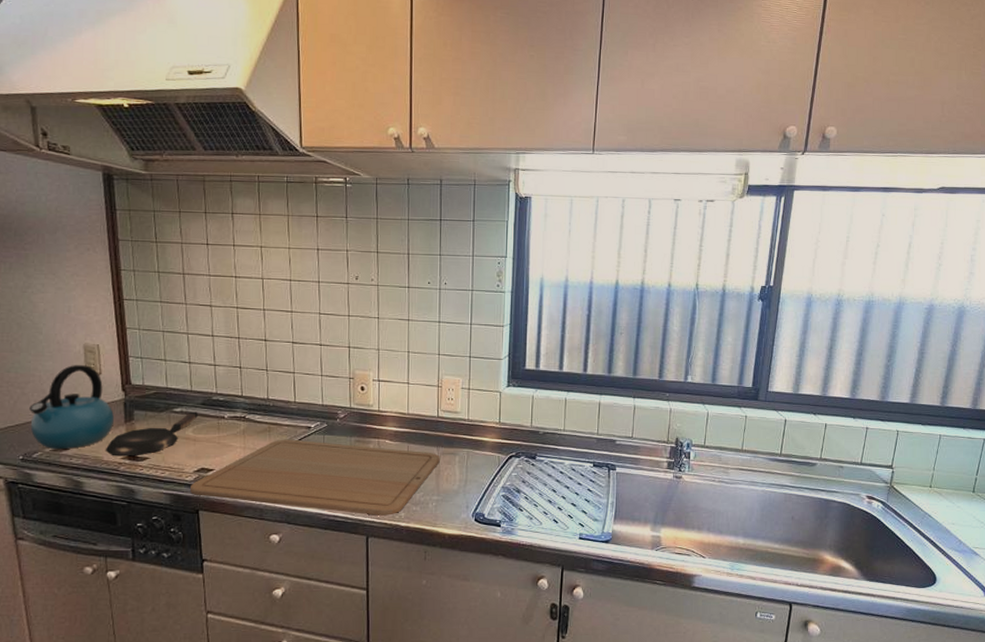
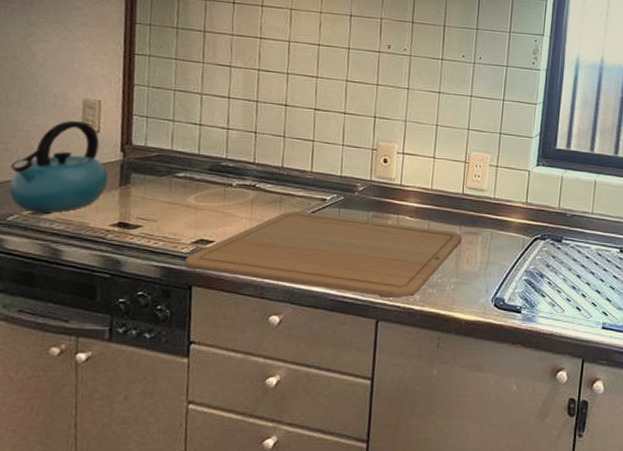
frying pan: present [105,411,198,457] -> none [92,177,203,224]

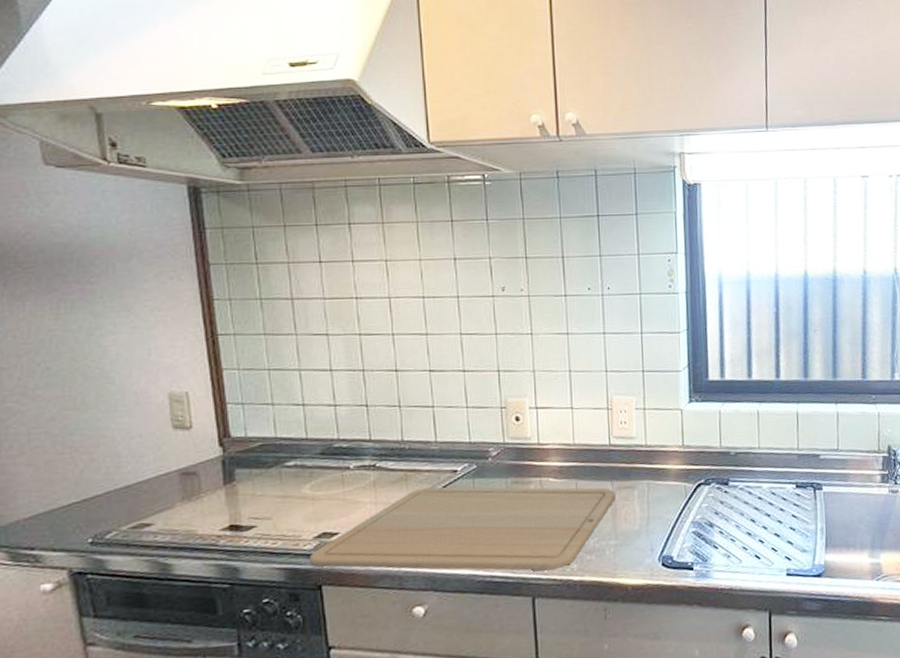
kettle: present [8,121,108,213] -> none [100,418,209,526]

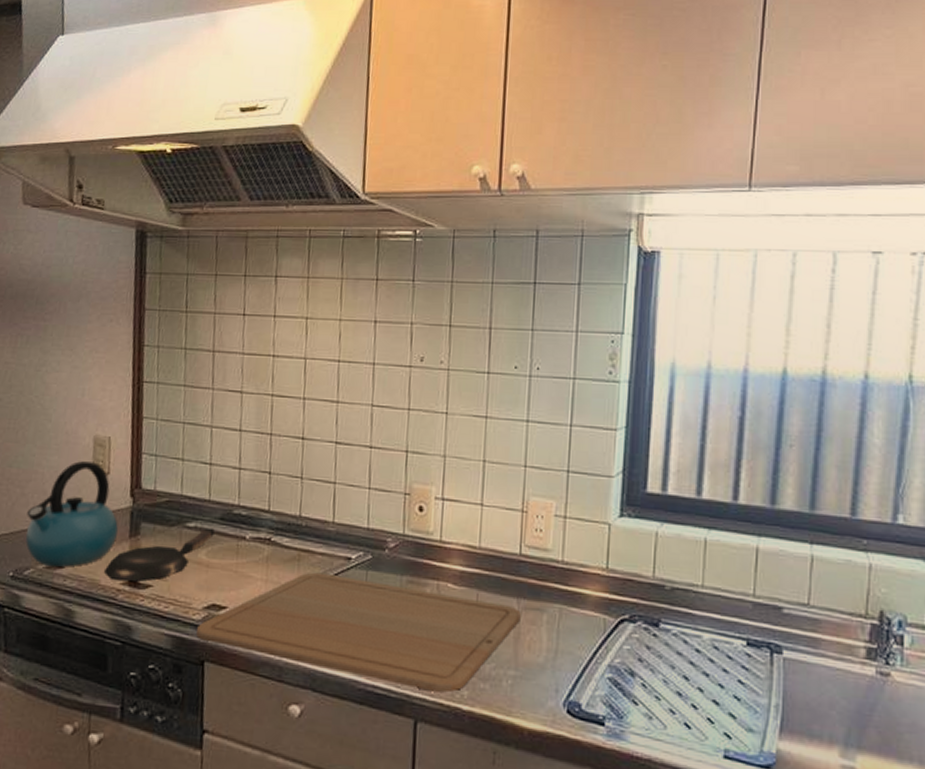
kettle: none [100,418,209,526] -> present [25,461,118,567]
frying pan: none [199,463,316,527] -> present [103,527,215,582]

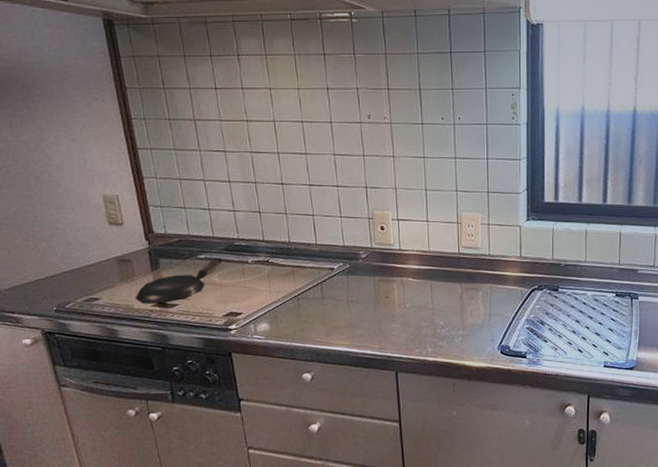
kettle: present [25,461,118,567] -> none [57,216,141,299]
chopping board: present [195,572,521,693] -> none [220,281,463,352]

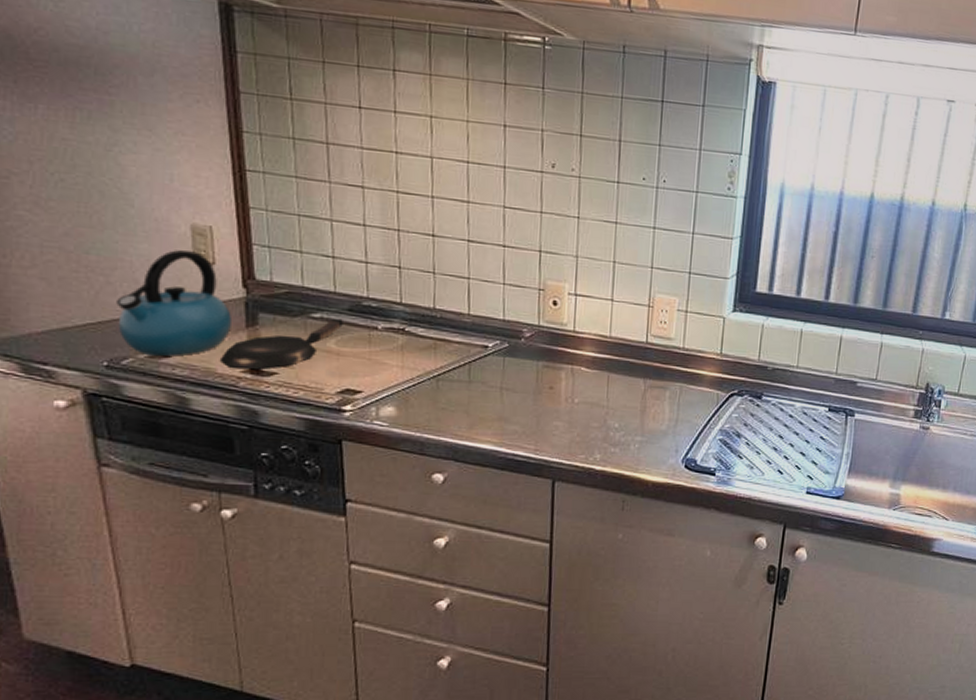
kettle: none [57,216,141,299] -> present [116,250,231,356]

